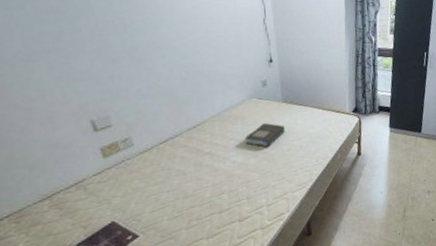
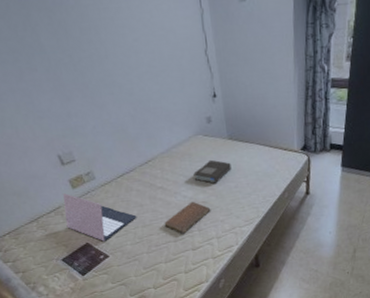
laptop: none [88,163,178,218] -> present [63,193,137,241]
notebook: none [209,166,262,205] -> present [164,201,211,235]

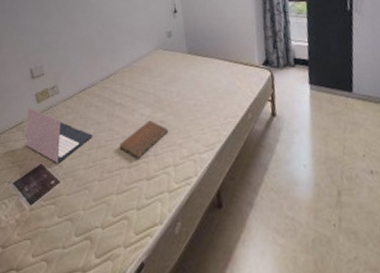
book: present [193,159,231,185] -> none [152,74,190,102]

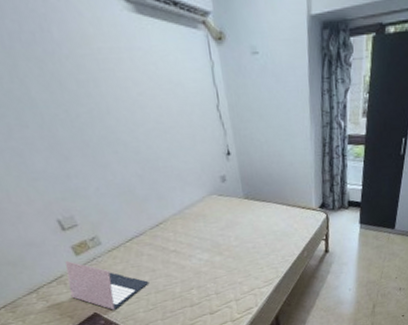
notebook: present [119,120,169,161] -> none [179,264,229,300]

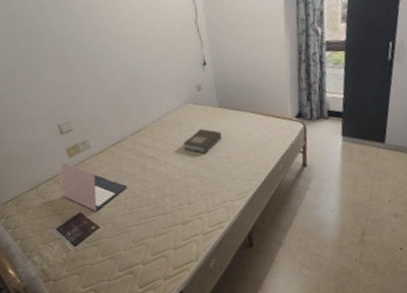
book: none [208,220,249,246] -> present [183,128,222,155]

